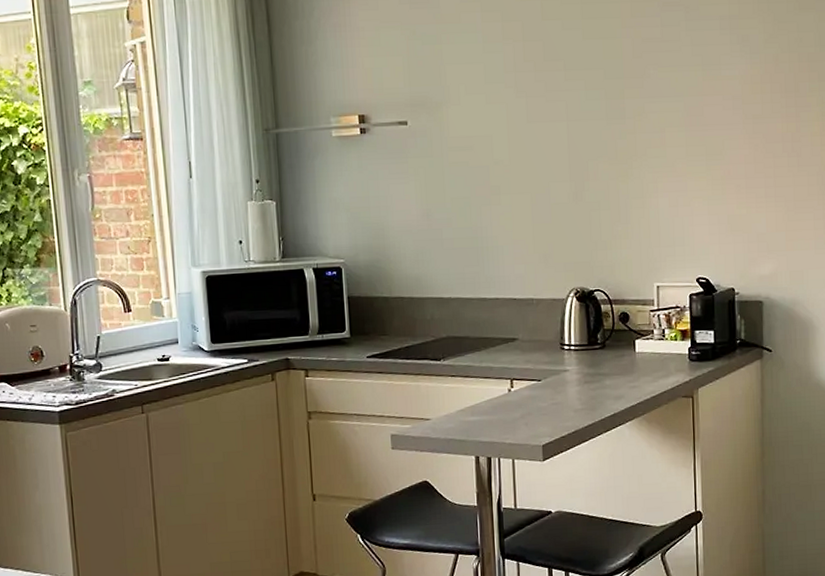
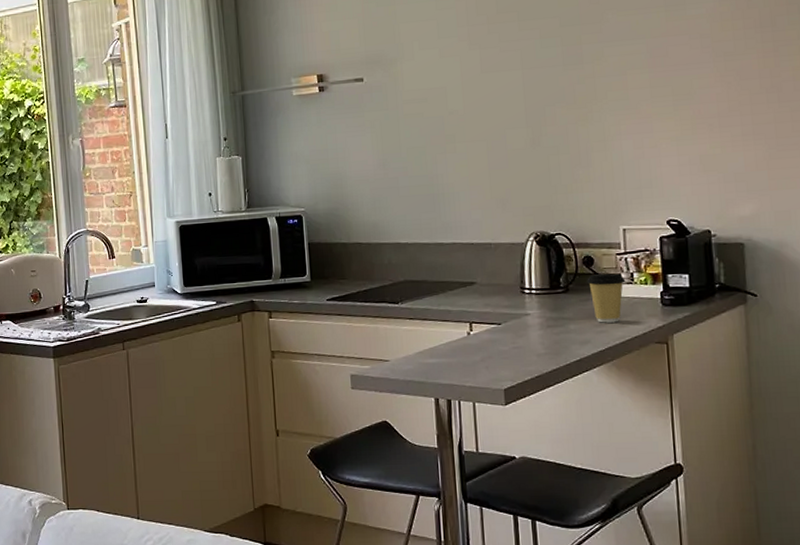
coffee cup: none [622,329,658,378] -> present [587,273,626,323]

